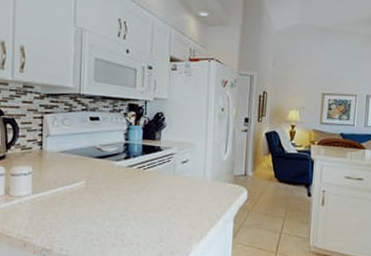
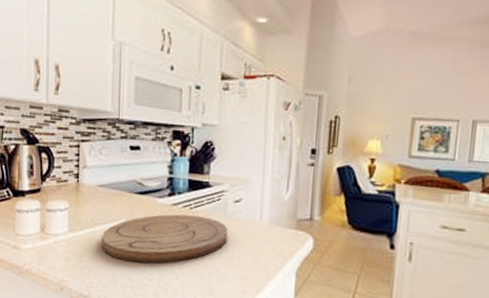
cutting board: none [64,174,177,218] -> present [102,214,228,264]

